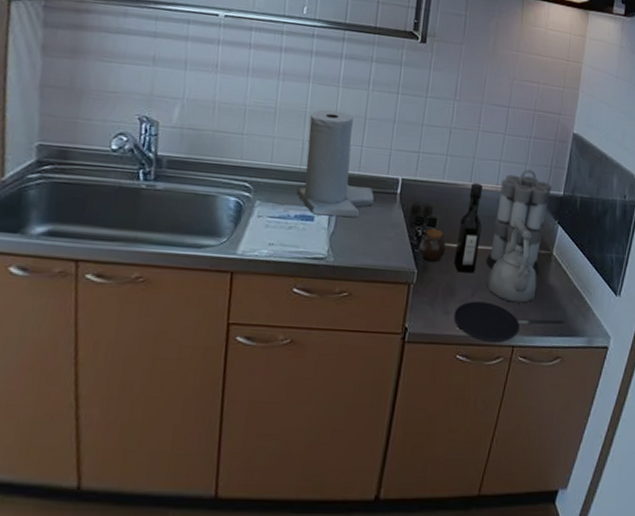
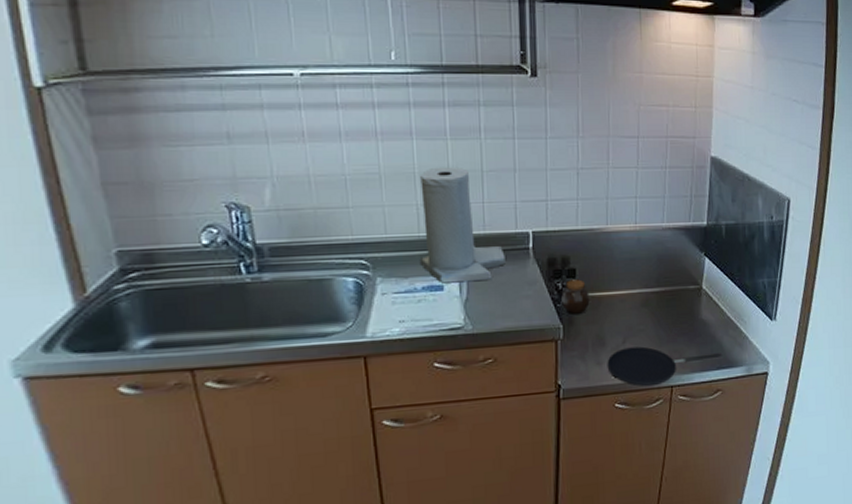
bottle: present [454,183,483,273] -> none [600,225,625,321]
kettle: present [485,219,538,303] -> none [635,257,691,343]
spice rack: present [487,169,552,276] -> none [634,203,695,313]

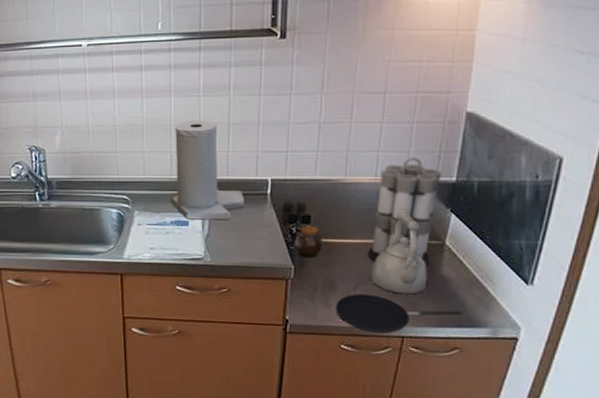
spice rack: none [634,203,695,313] -> present [368,157,442,267]
kettle: none [635,257,691,343] -> present [368,210,429,295]

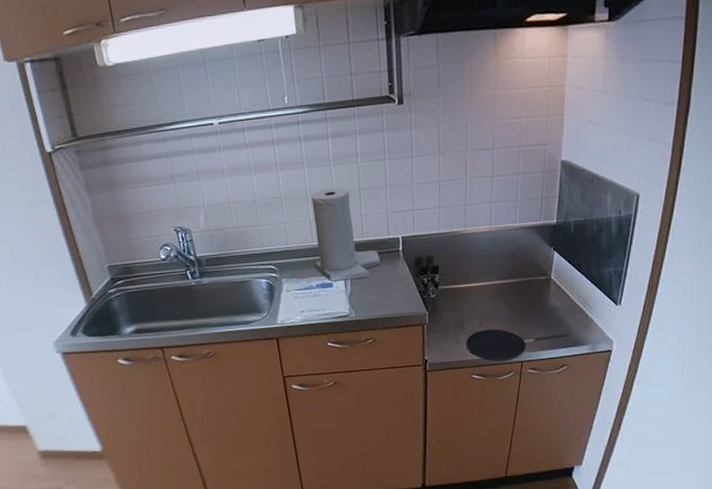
jar: present [295,225,323,257] -> none [427,274,451,304]
spice rack: present [368,157,442,267] -> none [489,205,545,301]
kettle: present [368,210,429,295] -> none [490,253,540,326]

